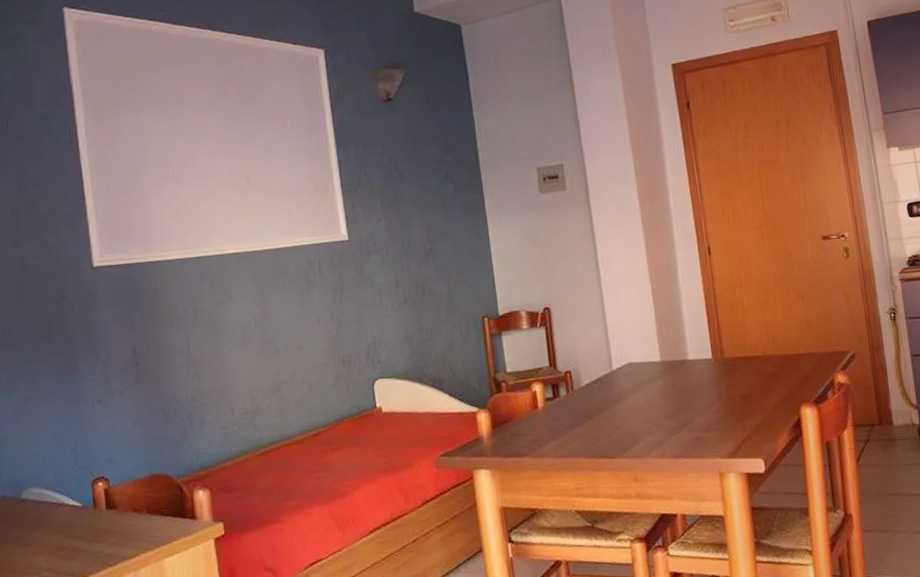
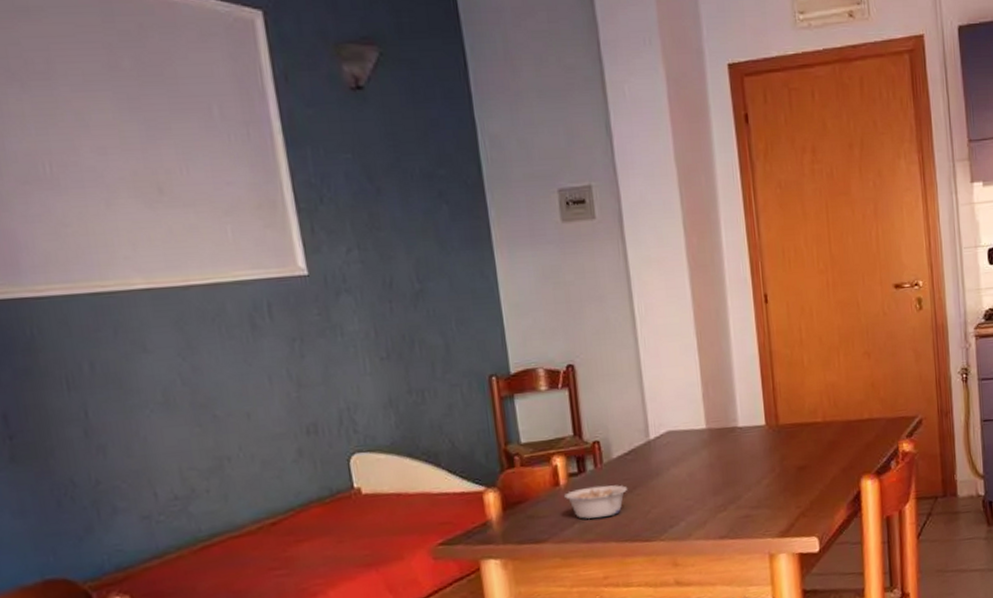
legume: none [541,408,595,438] -> present [563,485,628,520]

